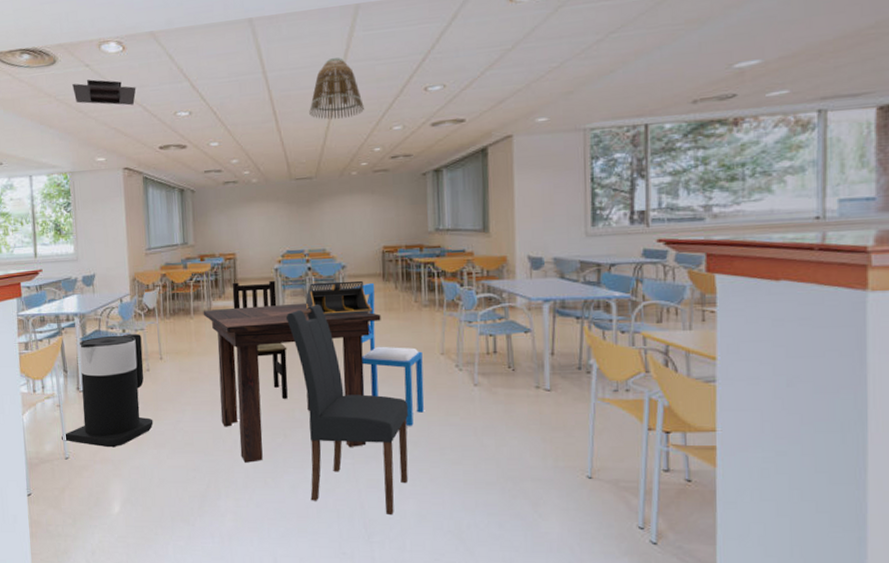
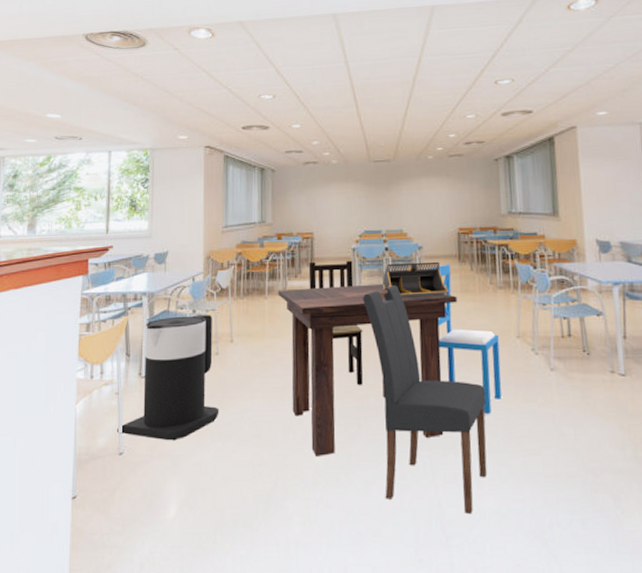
ceiling vent: present [72,79,136,106] -> none [160,62,223,87]
lamp shade: present [309,57,364,120] -> none [388,51,439,107]

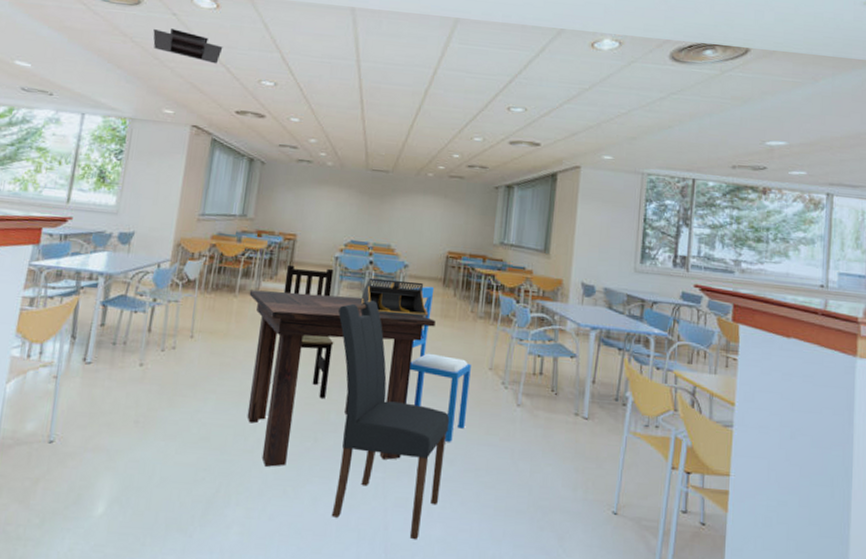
trash can: present [117,314,219,441] -> none [50,302,174,435]
ceiling vent: none [160,62,223,87] -> present [153,29,223,64]

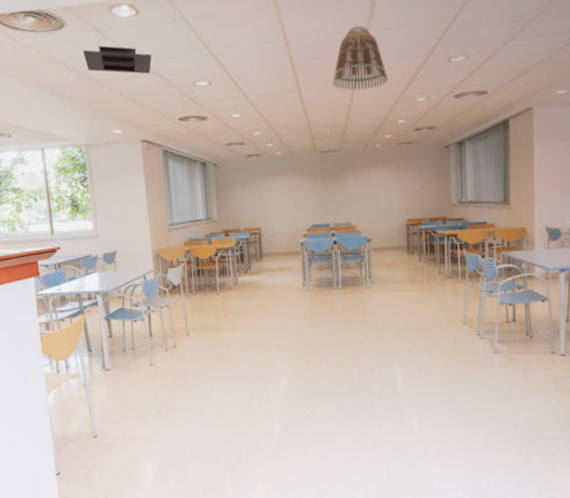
dining table: present [247,290,436,467] -> none [229,276,406,434]
dining chair: present [283,264,334,398] -> none [257,254,316,371]
dining chair: present [331,300,450,540] -> none [312,278,433,478]
paper towel holder: present [361,277,428,317] -> none [332,253,398,289]
lamp shade: none [396,61,450,121] -> present [332,25,388,91]
dining chair: present [409,286,471,442] -> none [378,255,448,393]

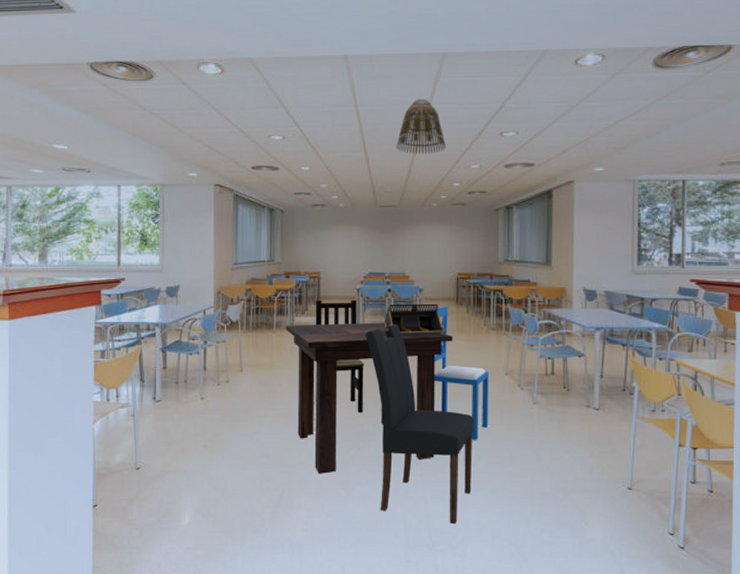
ceiling vent: present [83,45,152,74] -> none [168,97,232,125]
dining table: none [229,276,406,434] -> present [285,322,453,474]
dining chair: none [257,254,316,371] -> present [315,299,365,412]
dining chair: none [312,278,433,478] -> present [364,324,475,525]
paper towel holder: none [332,253,398,289] -> present [385,303,446,335]
dining chair: none [378,255,448,393] -> present [428,305,489,440]

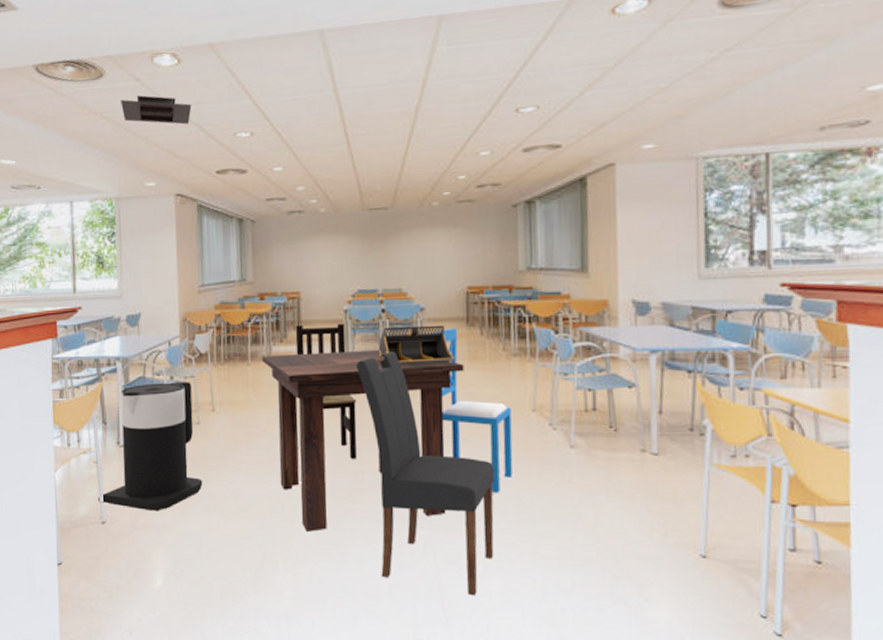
trash can: none [134,345,230,458] -> present [98,381,203,512]
ceiling vent: none [168,97,232,125] -> present [121,95,192,125]
lamp shade: present [396,98,446,154] -> none [385,73,447,144]

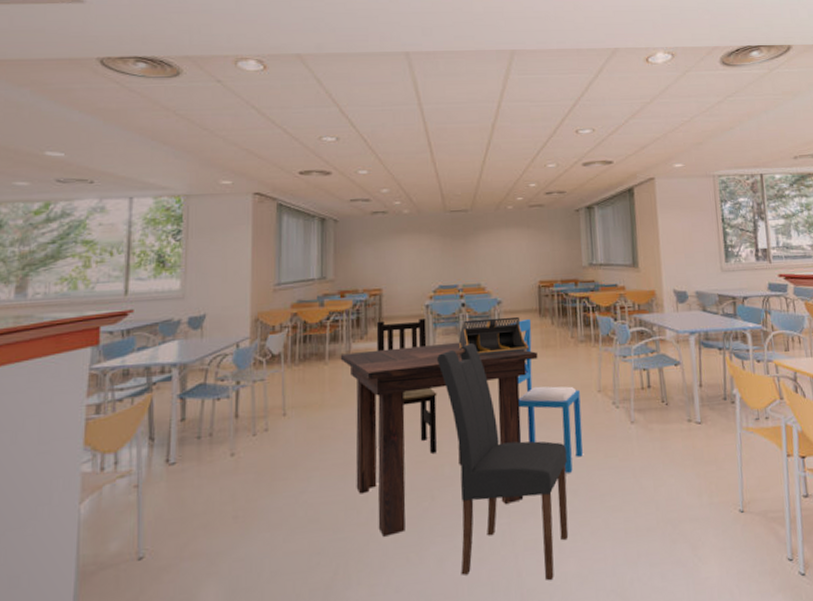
trash can: present [98,381,203,512] -> none [136,385,268,537]
ceiling vent: present [121,95,192,125] -> none [198,96,276,127]

